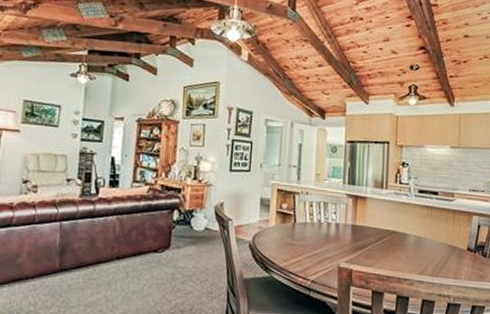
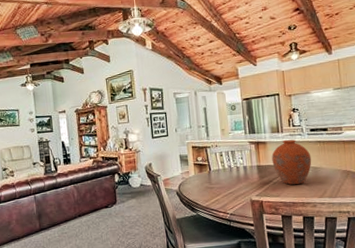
vase: none [370,199,416,256] -> present [272,140,312,185]

